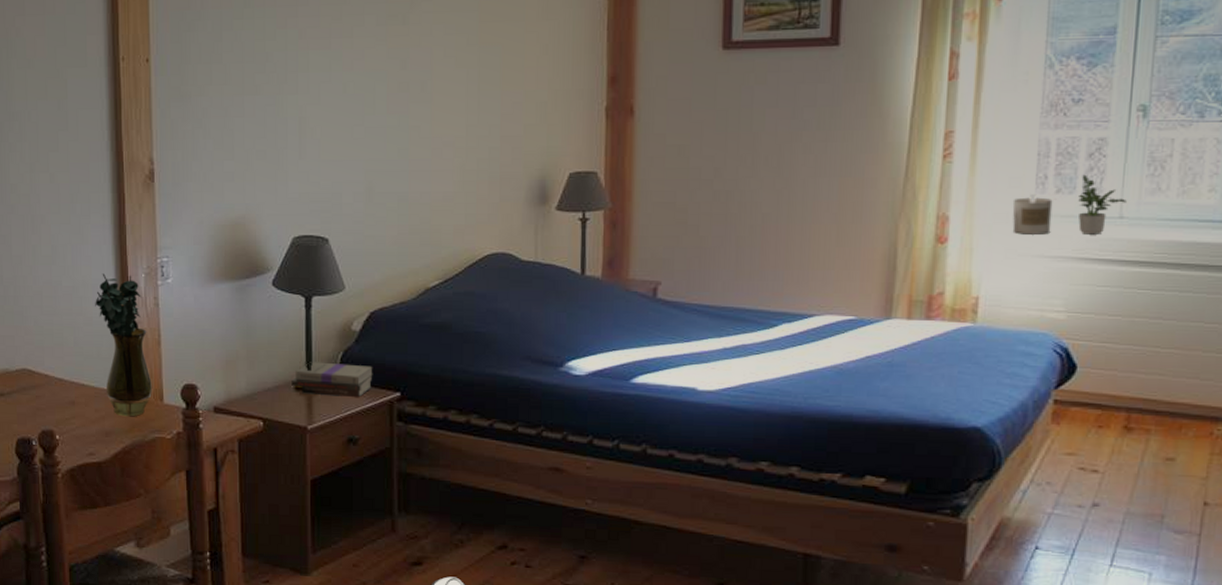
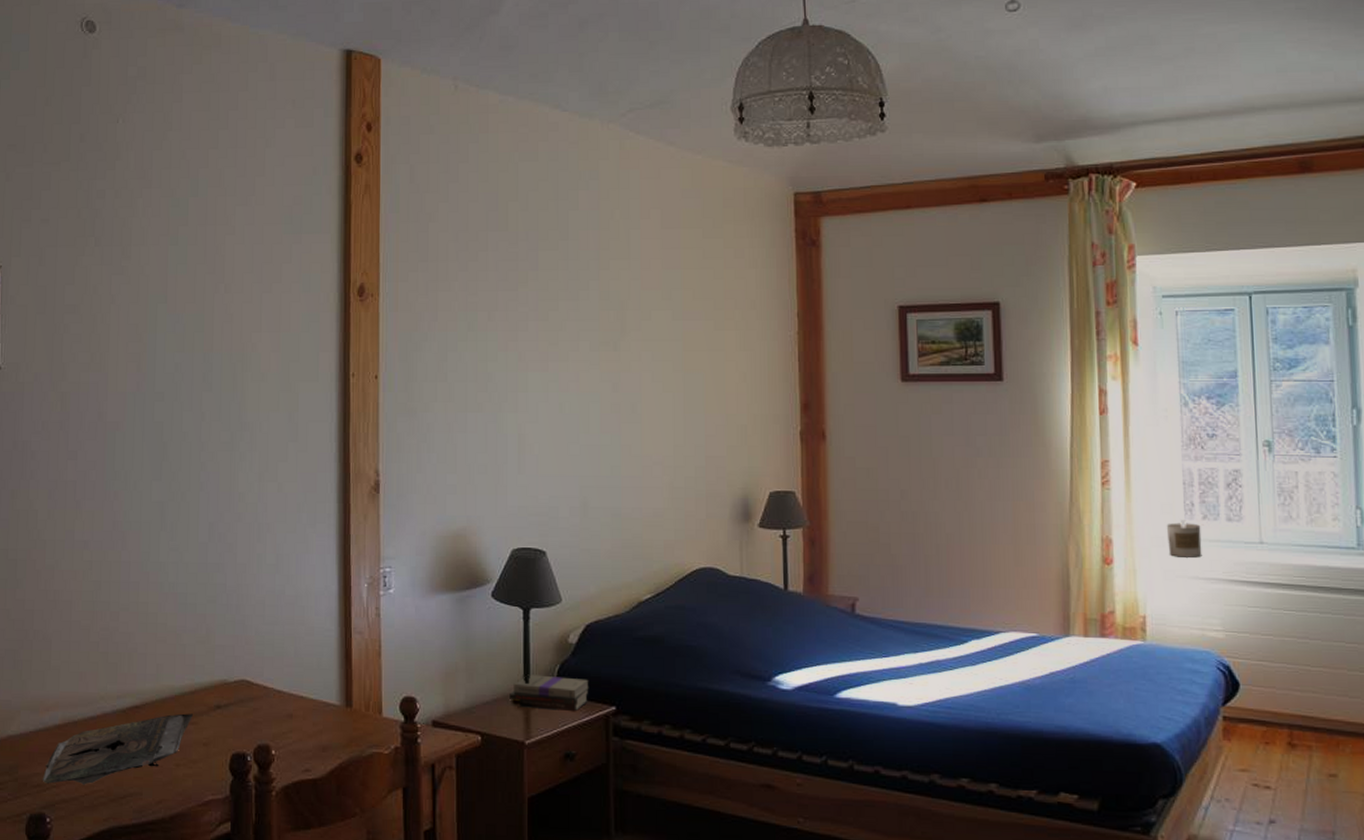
vase: present [95,273,152,417] -> none [317,583,371,731]
potted plant: present [1078,174,1127,235] -> none [1223,502,1264,558]

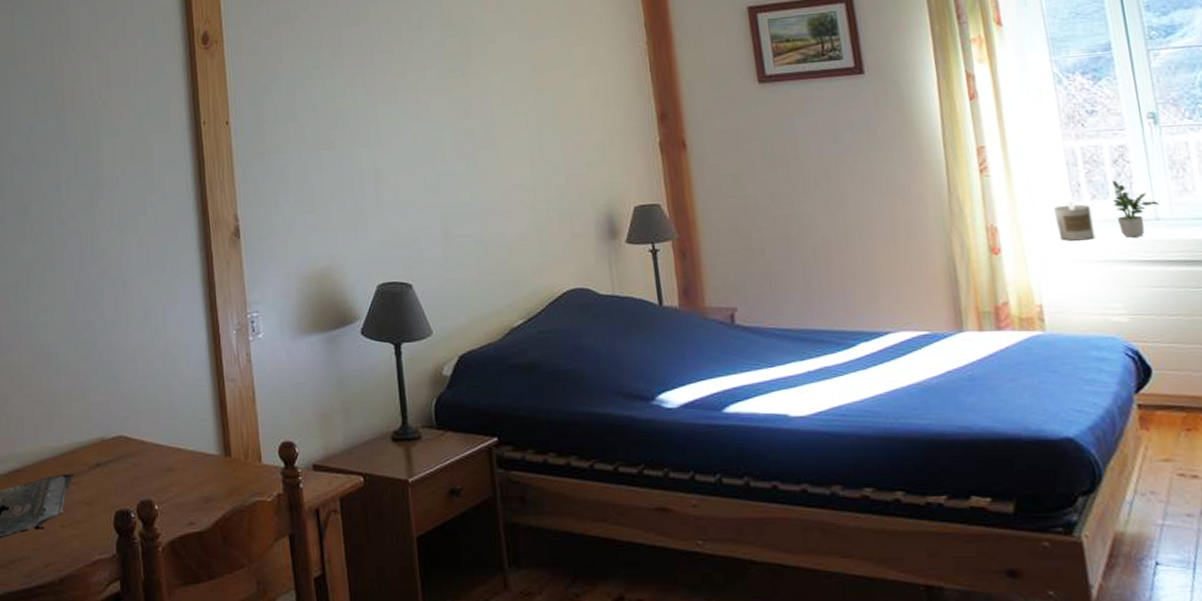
books: present [509,674,589,712] -> none [388,410,469,446]
potted plant: none [1223,502,1264,558] -> present [1111,180,1159,238]

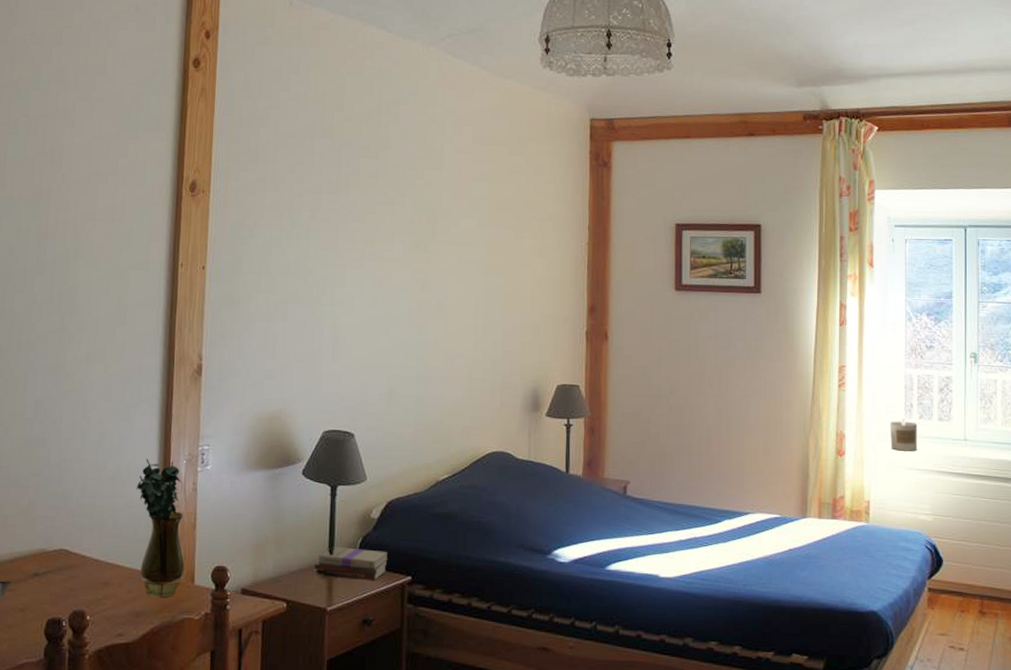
vase: none [188,332,250,481] -> present [136,459,185,598]
books: none [388,410,469,446] -> present [314,546,388,581]
potted plant: present [1111,180,1159,238] -> none [935,405,968,453]

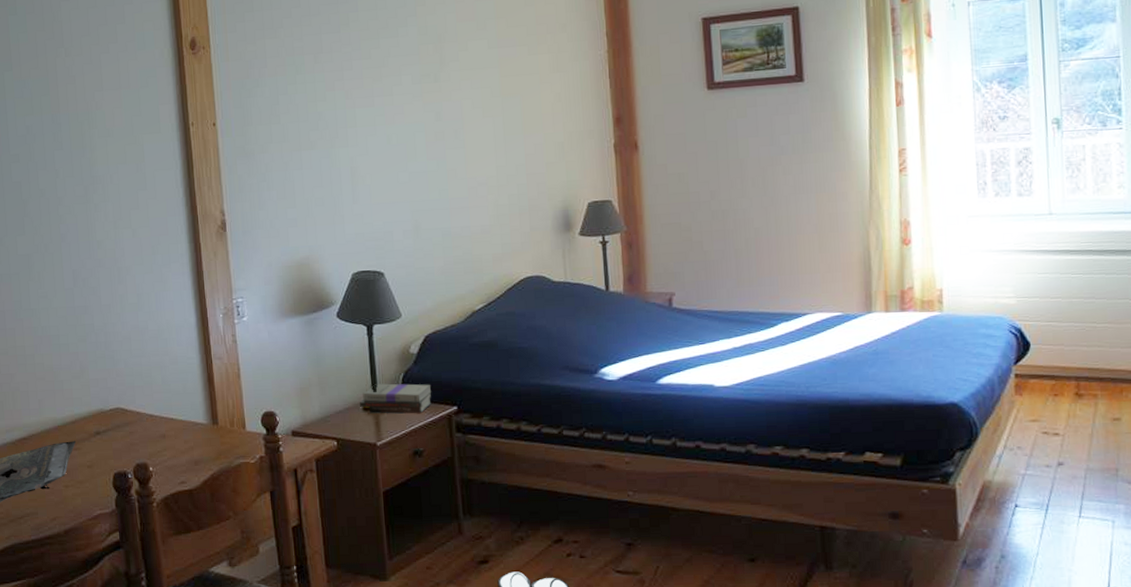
vase: present [136,459,185,598] -> none [179,316,235,446]
candle: present [889,418,918,451] -> none [960,197,995,233]

